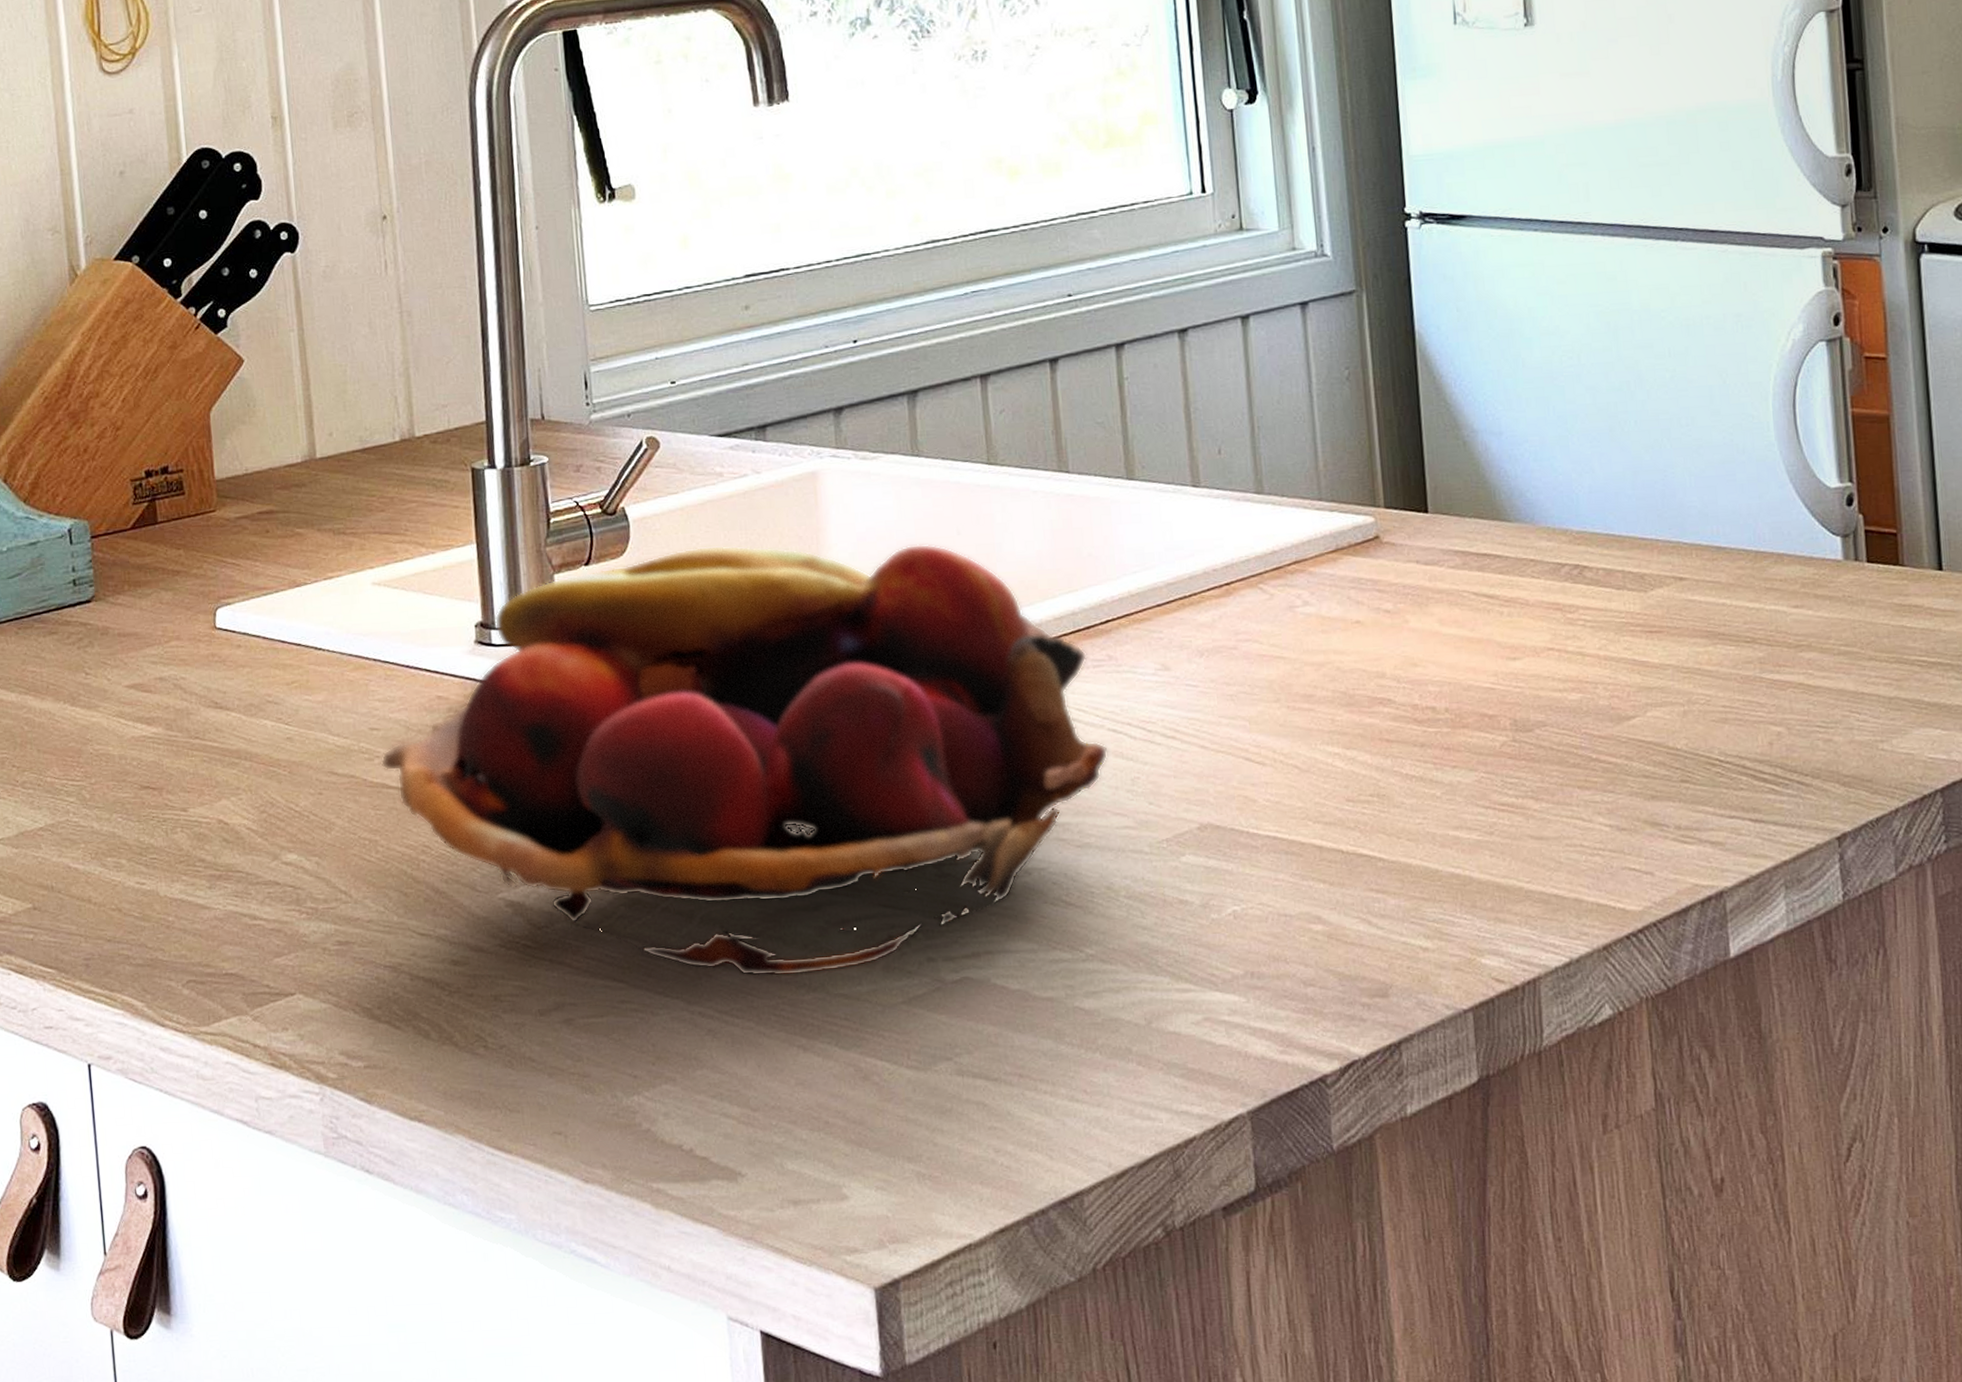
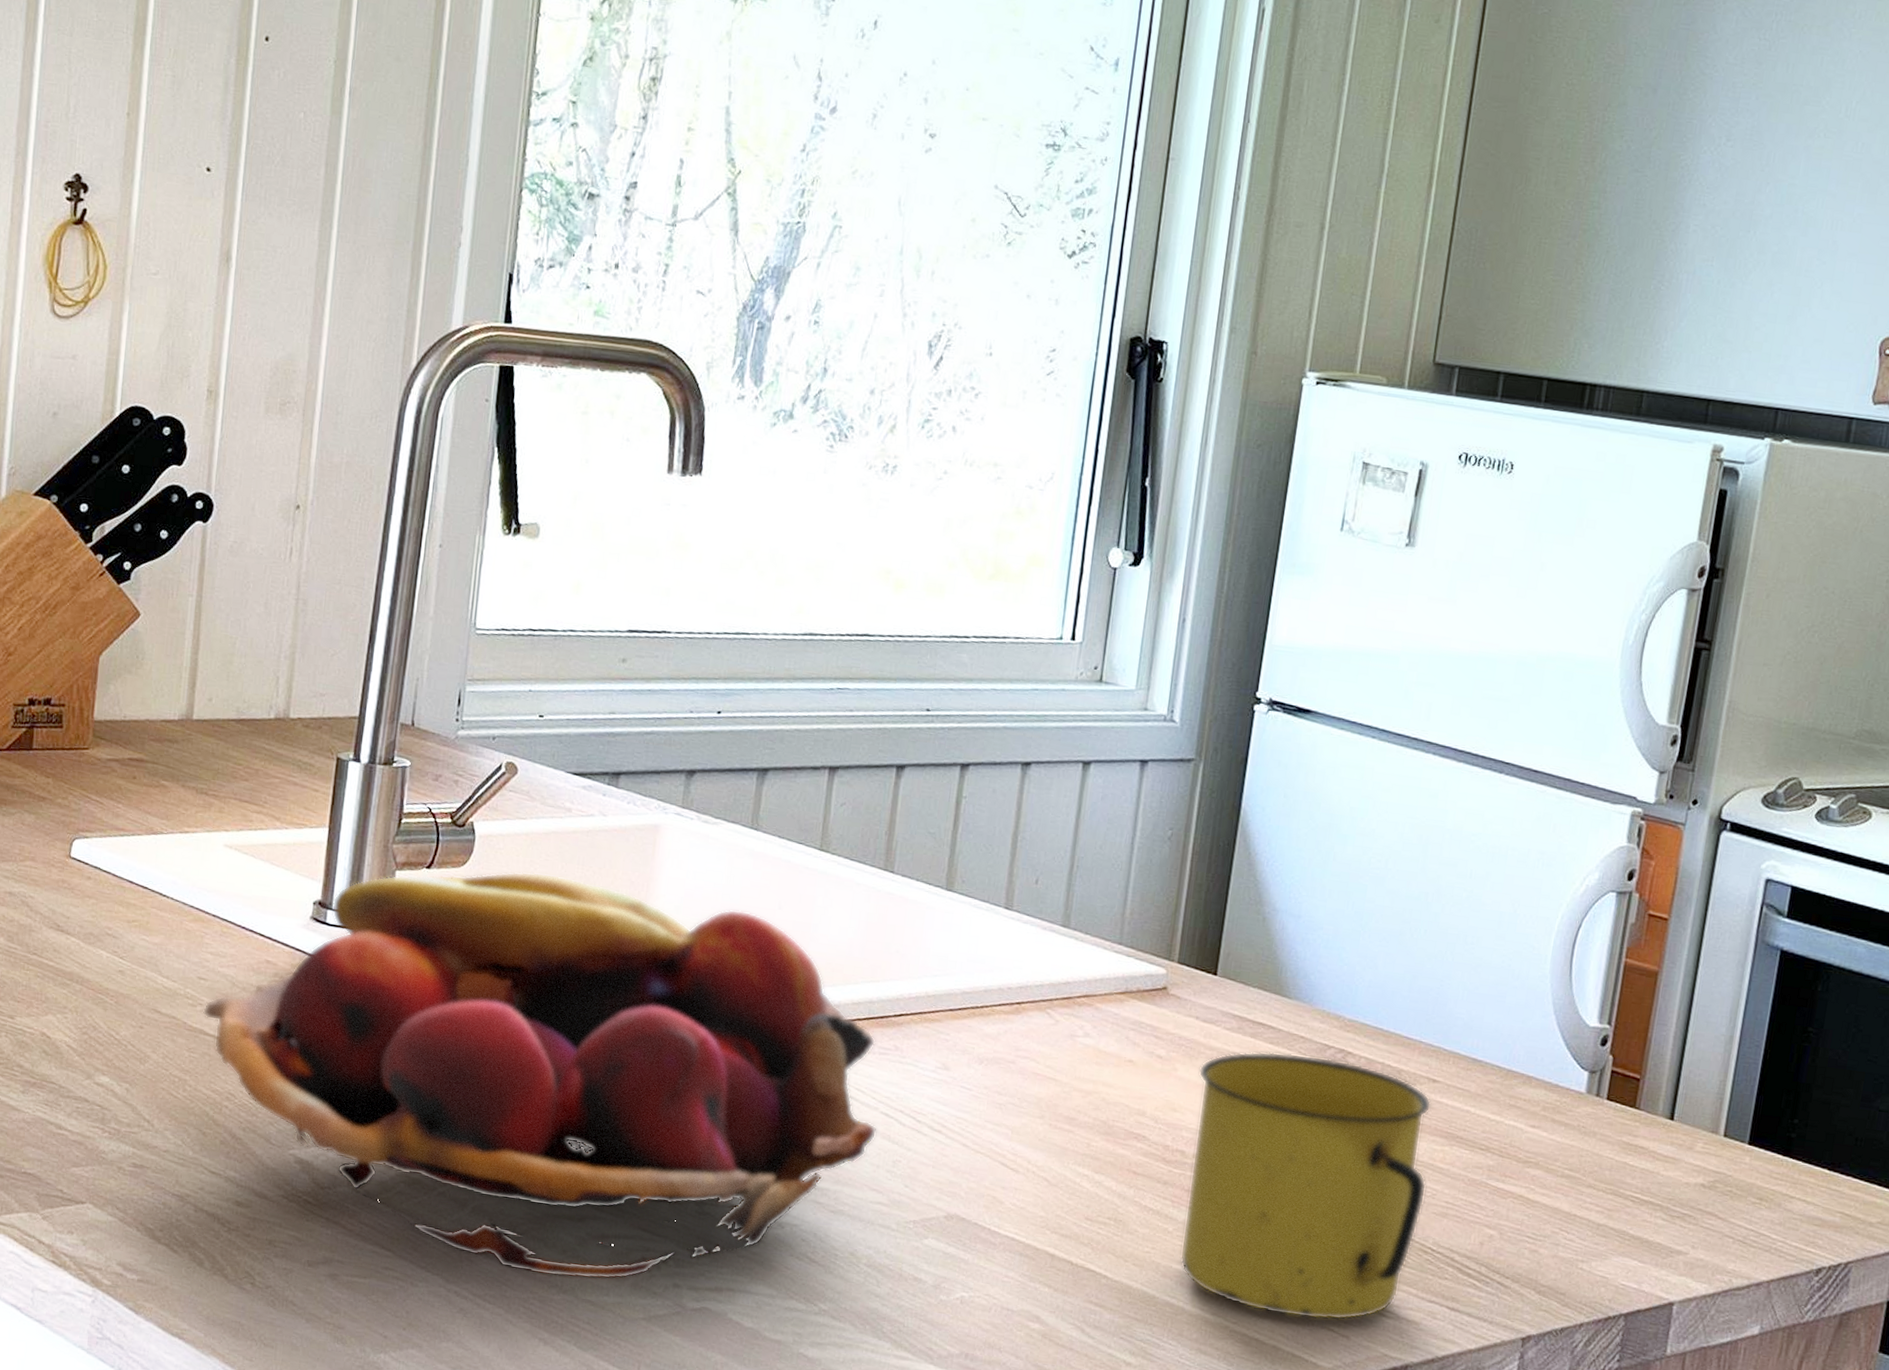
mug: none [1431,577,1700,864] -> present [1180,1051,1432,1320]

